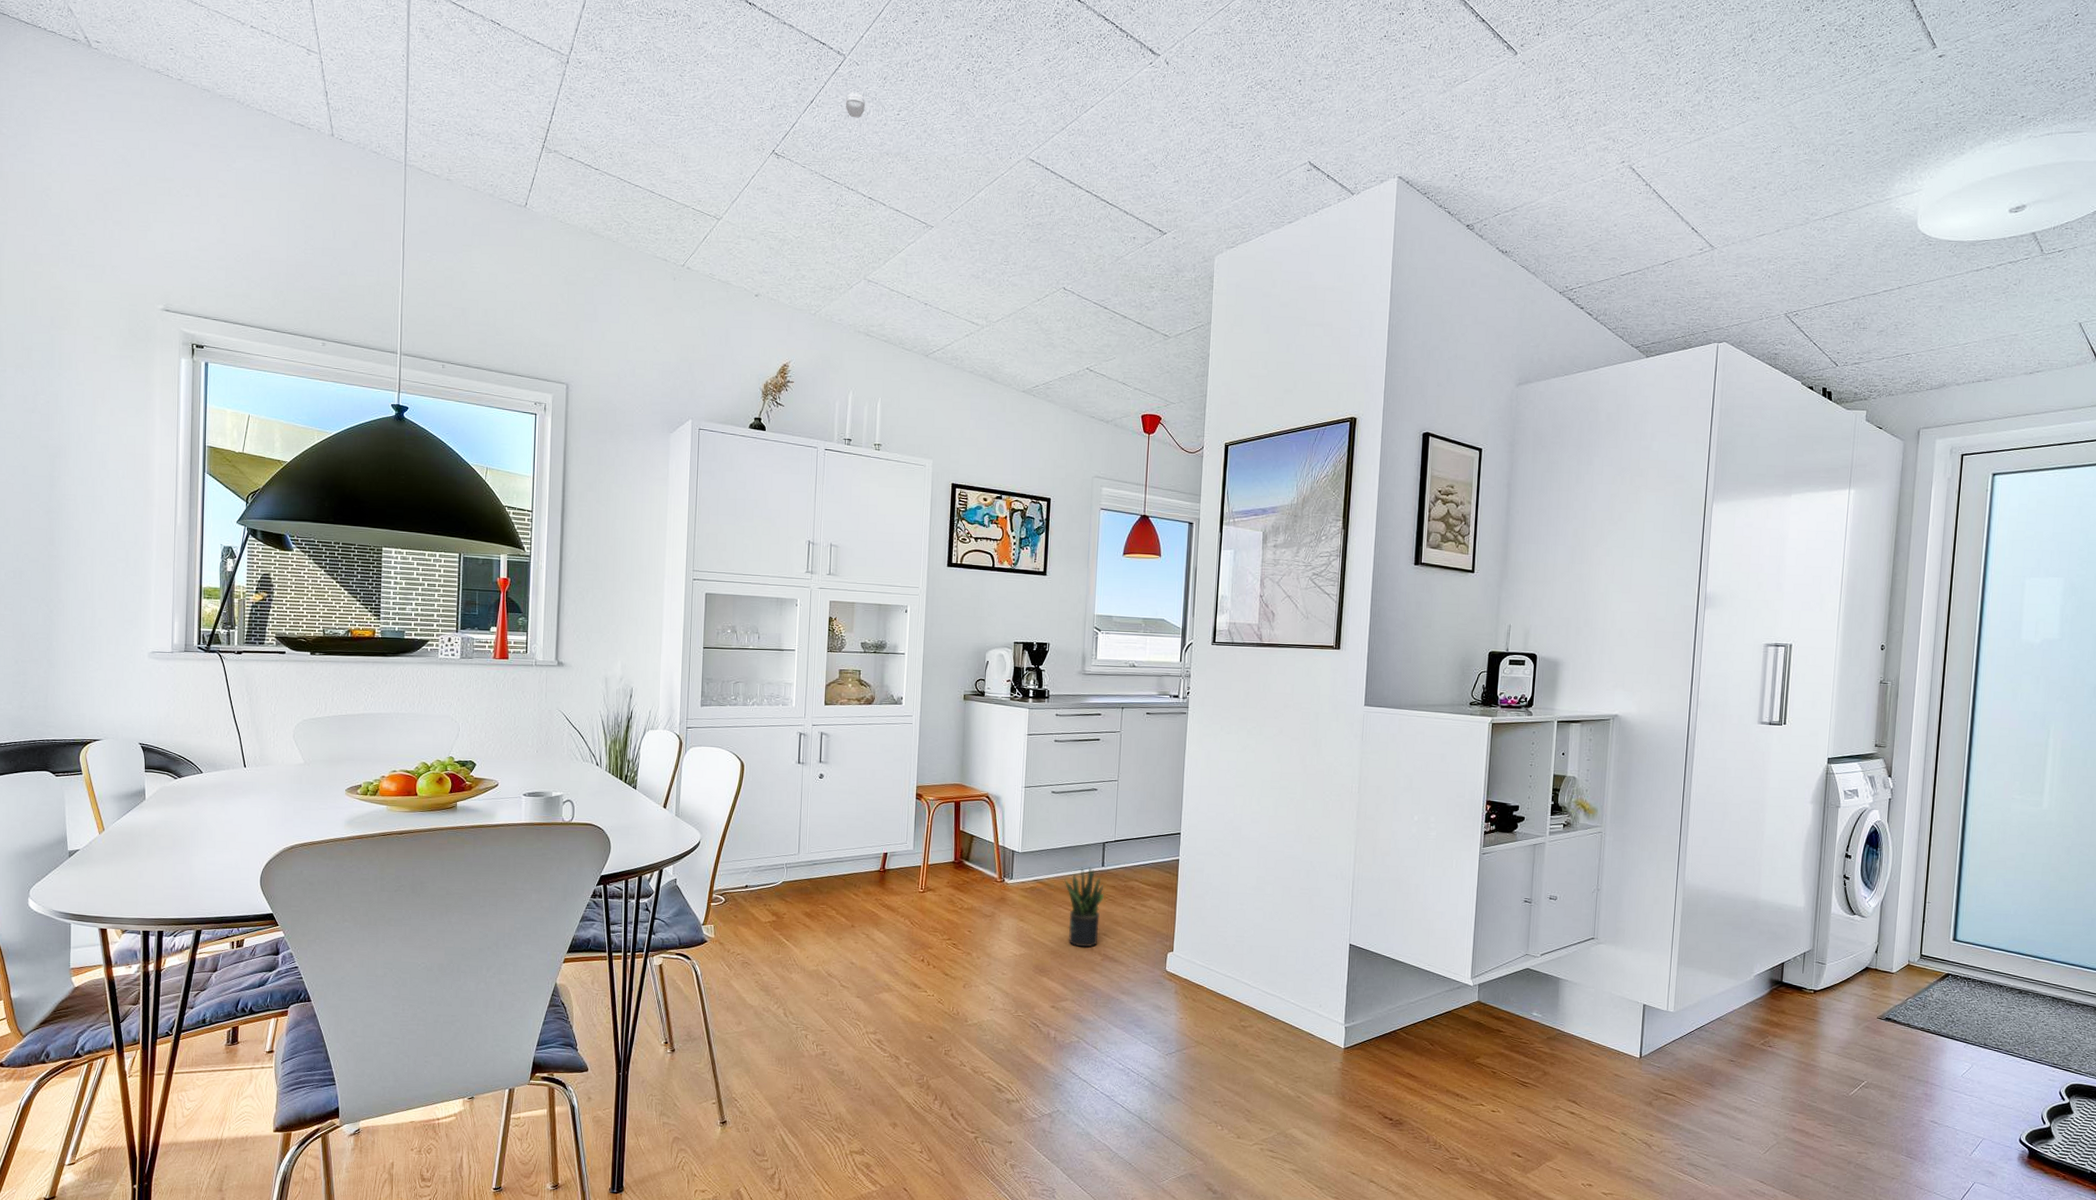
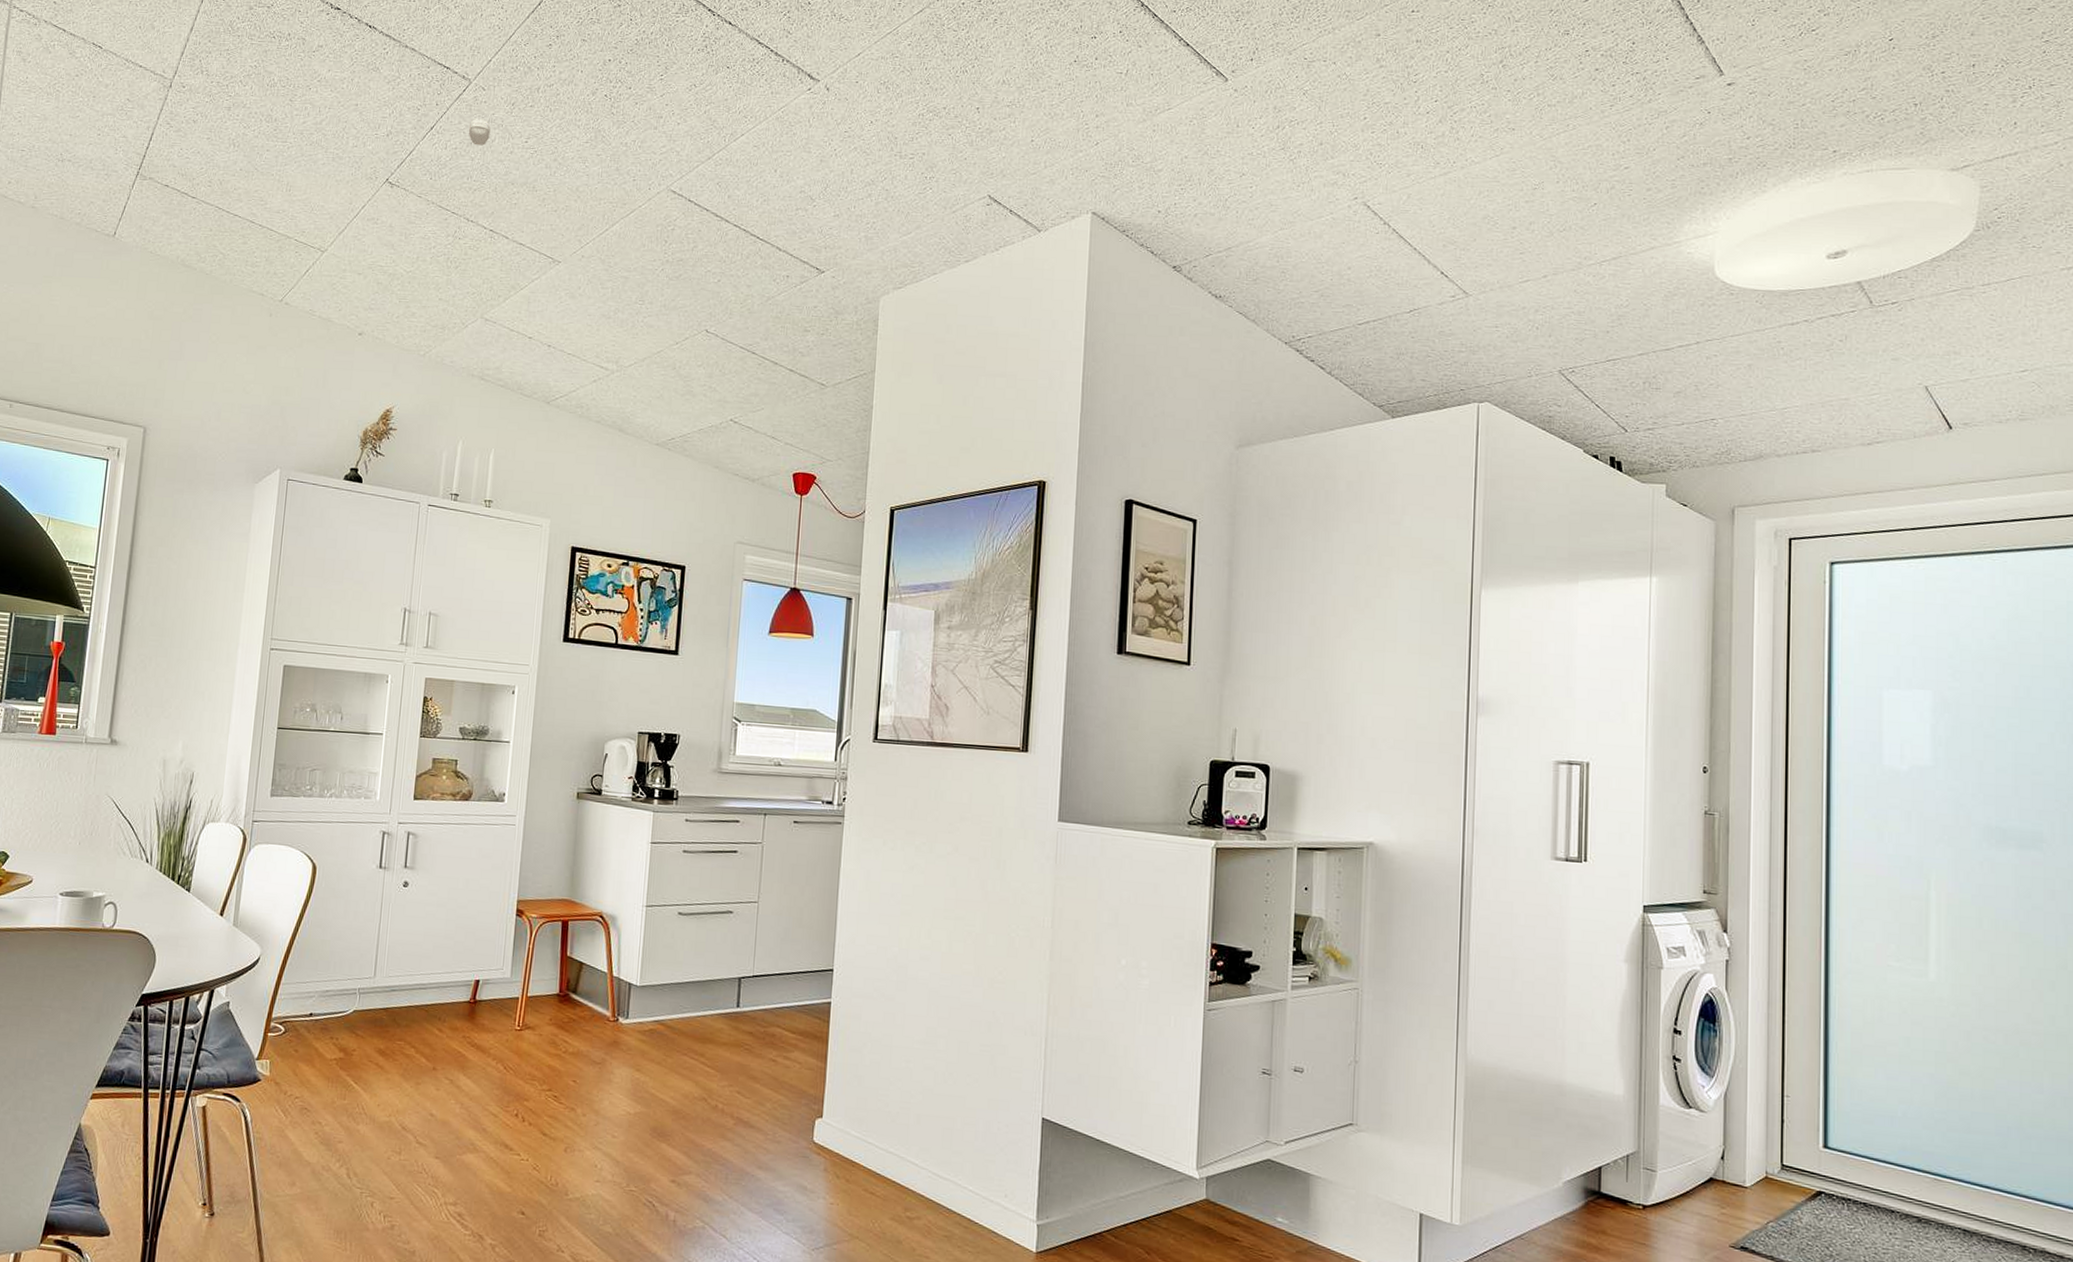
potted plant: present [1064,866,1104,948] -> none [690,1006,739,1108]

